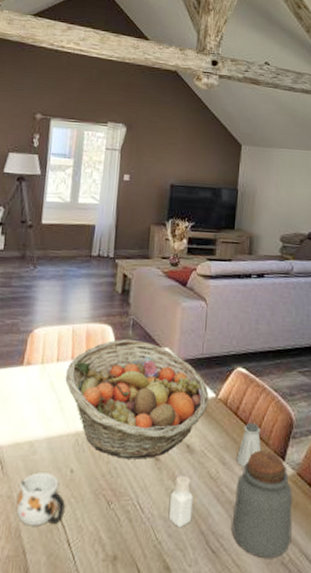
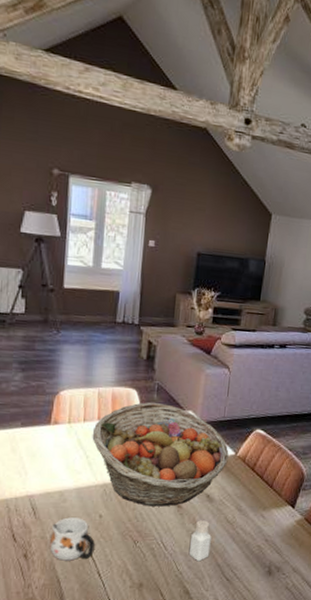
jar: present [231,450,293,558] -> none [244,500,300,584]
saltshaker: present [236,423,262,467] -> none [251,477,275,514]

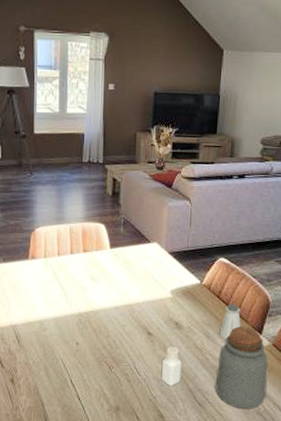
mug: present [50,517,95,561] -> none [33,345,73,385]
fruit basket: present [92,402,229,507] -> none [66,235,194,334]
jar: none [244,500,300,584] -> present [215,326,269,409]
saltshaker: none [251,477,275,514] -> present [219,304,241,340]

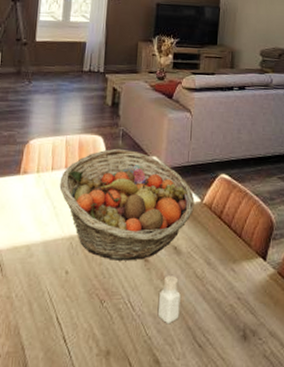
fruit basket: none [66,235,194,334] -> present [59,148,195,261]
jar: present [215,326,269,409] -> none [217,251,274,351]
saltshaker: present [219,304,241,340] -> none [221,225,244,267]

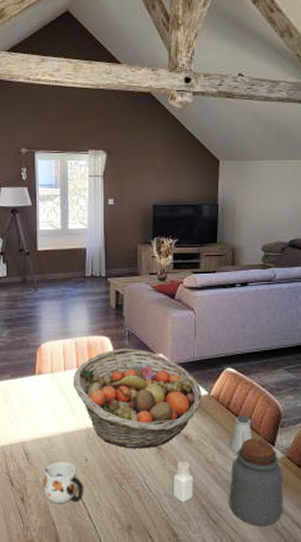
mug: none [15,274,61,324] -> present [43,462,83,504]
jar: none [217,251,274,351] -> present [229,438,283,525]
saltshaker: none [221,225,244,267] -> present [230,415,253,453]

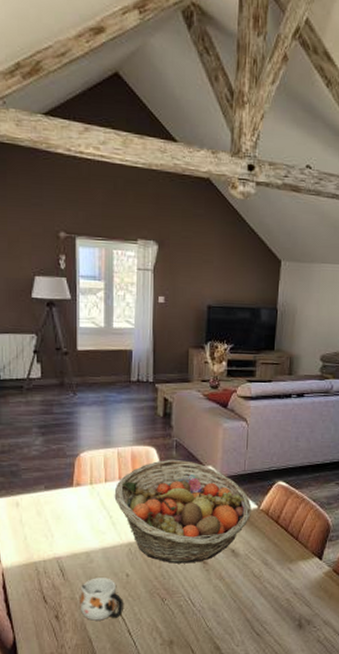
pepper shaker: present [172,461,193,503] -> none [217,575,239,617]
jar: present [229,438,283,525] -> none [274,552,329,637]
saltshaker: present [230,415,253,453] -> none [278,529,301,567]

